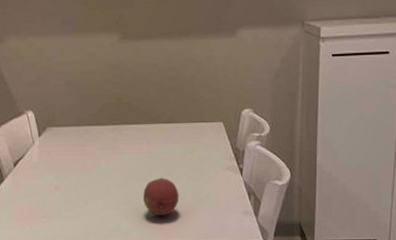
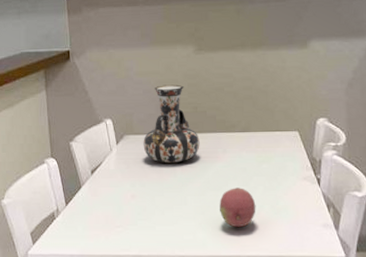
decorative vase: none [66,75,124,156] -> present [143,84,200,164]

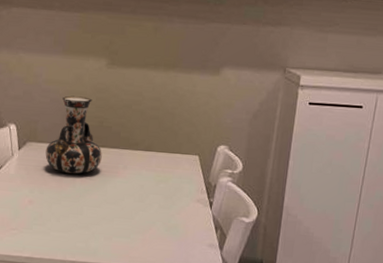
fruit: present [219,188,256,228] -> none [114,203,149,241]

